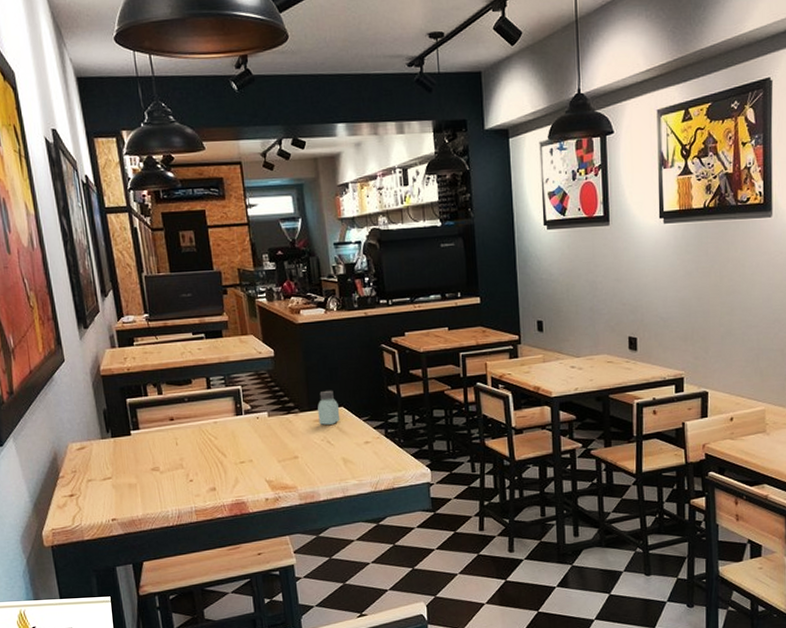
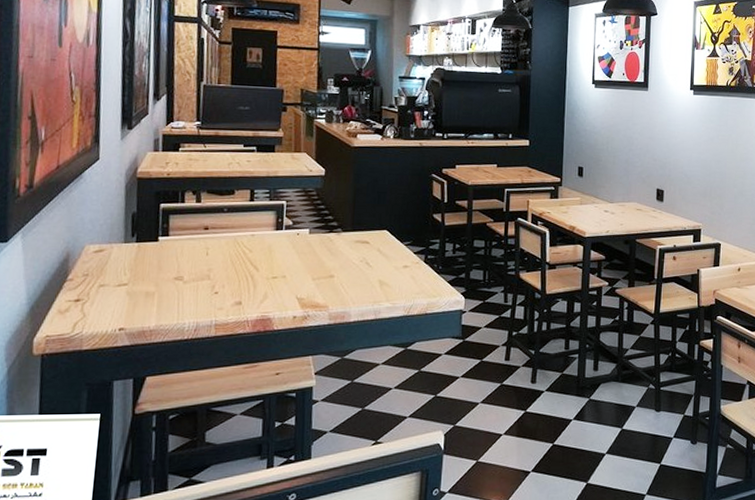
saltshaker: present [317,390,340,425] -> none [360,212,383,246]

